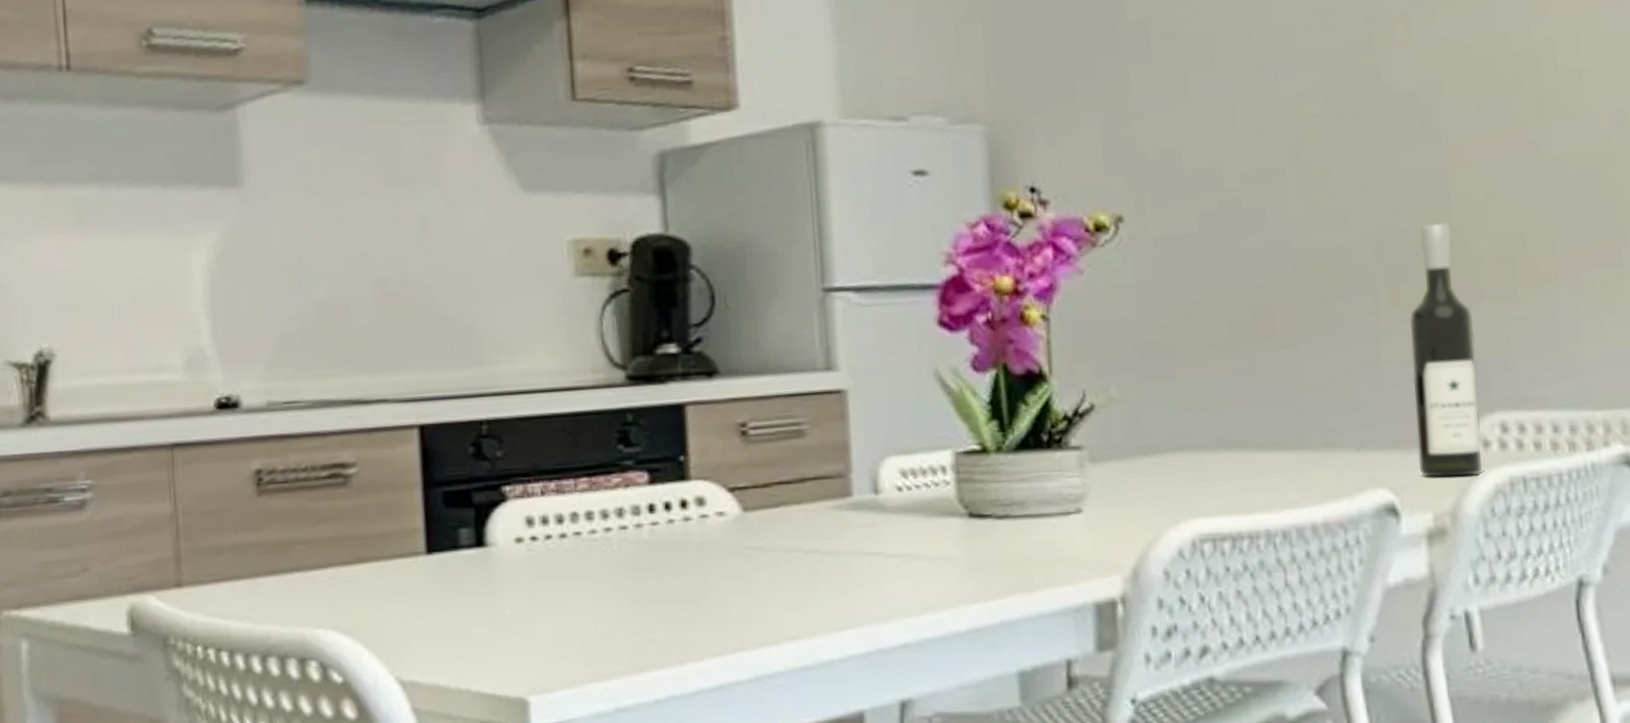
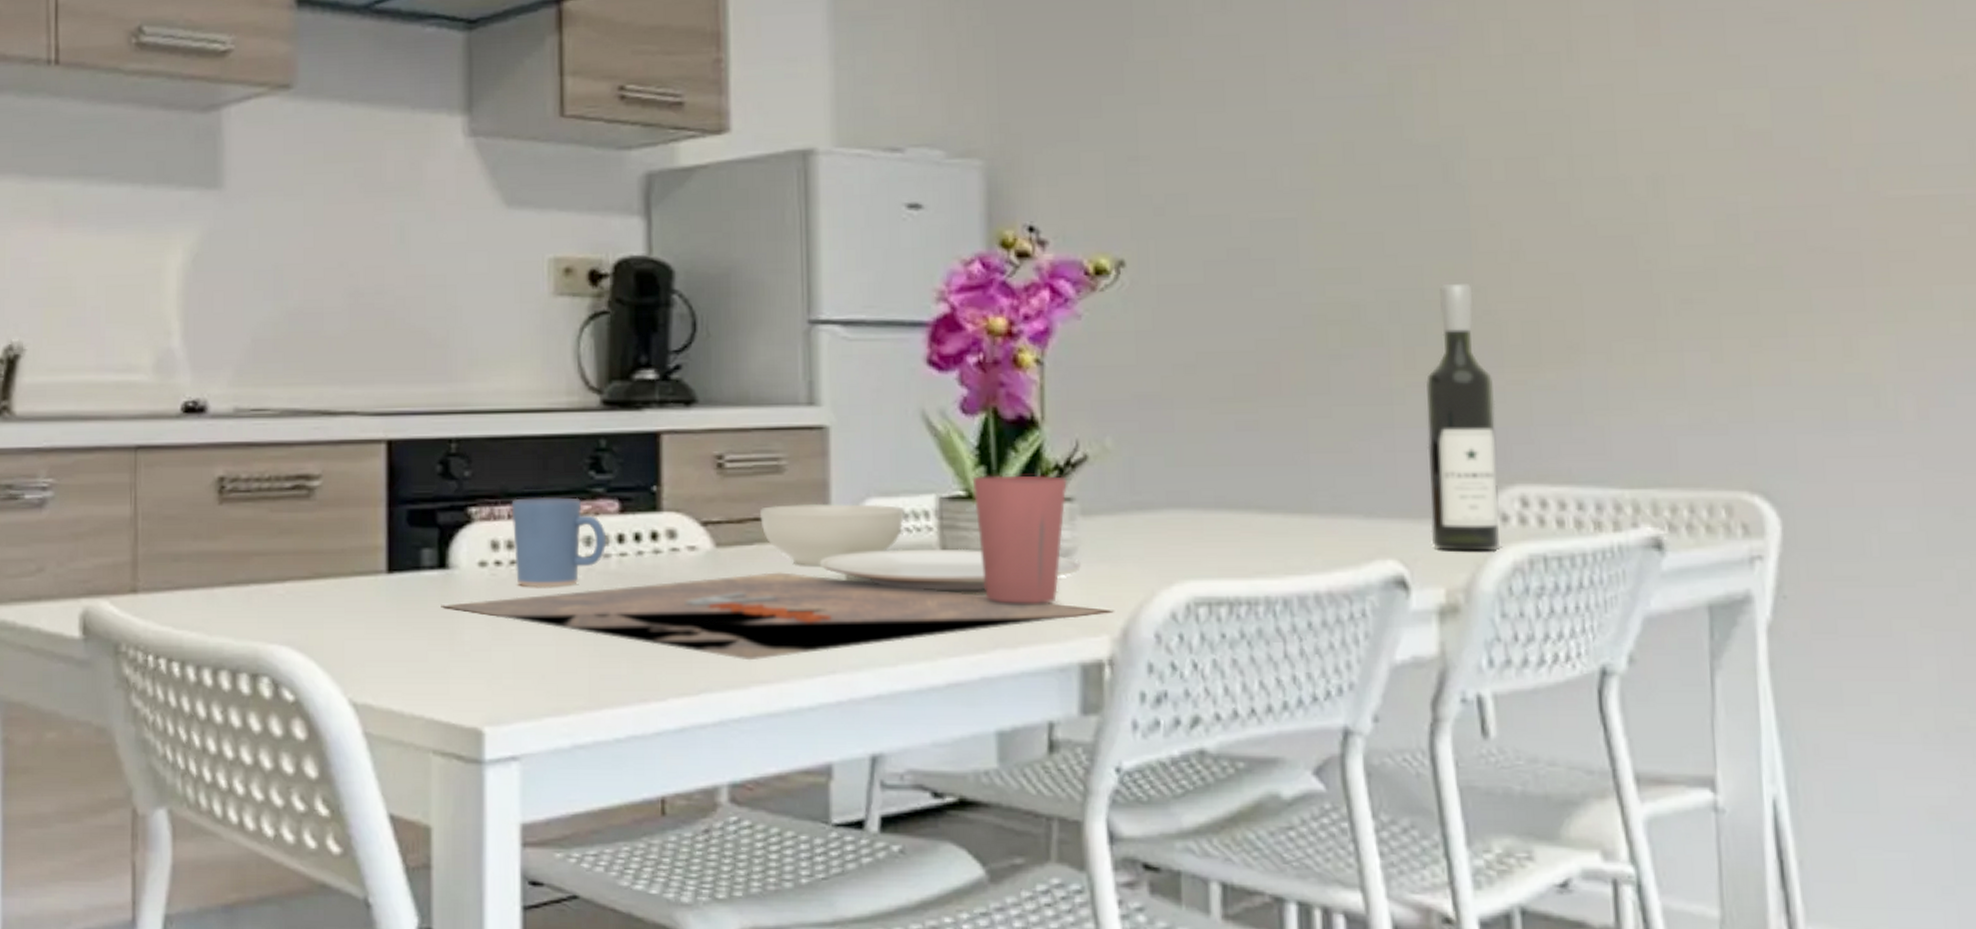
placemat: none [480,532,1124,619] -> present [441,572,1114,661]
mug: none [544,471,638,560] -> present [511,497,607,588]
bowl: none [783,462,922,525] -> present [759,504,904,566]
plate: none [843,500,1092,542] -> present [819,548,1081,591]
cup: none [986,426,1076,550] -> present [972,475,1067,604]

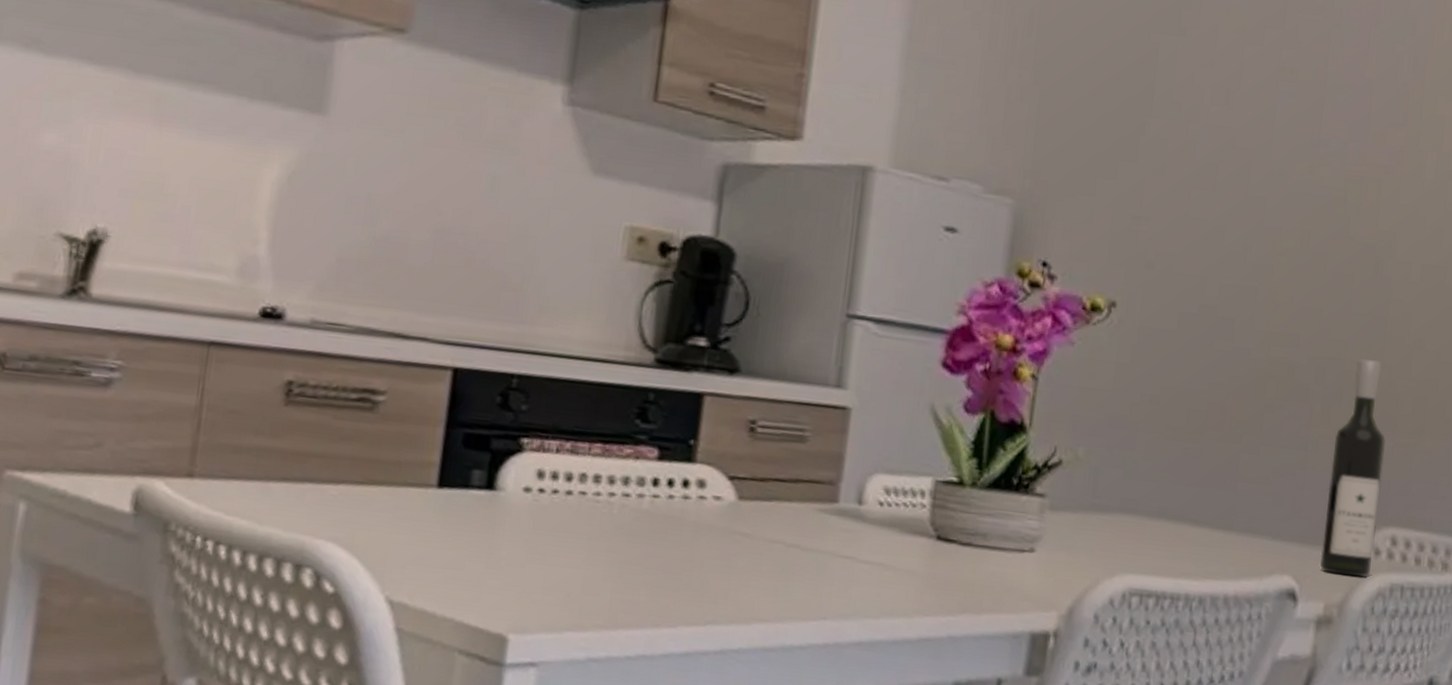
placemat: present [441,572,1114,661] -> none [483,521,1064,601]
mug: present [511,497,607,588] -> none [556,436,643,518]
bowl: present [759,504,904,566] -> none [780,470,905,527]
plate: present [819,548,1081,591] -> none [826,518,1043,564]
cup: present [972,475,1067,604] -> none [961,466,1043,580]

